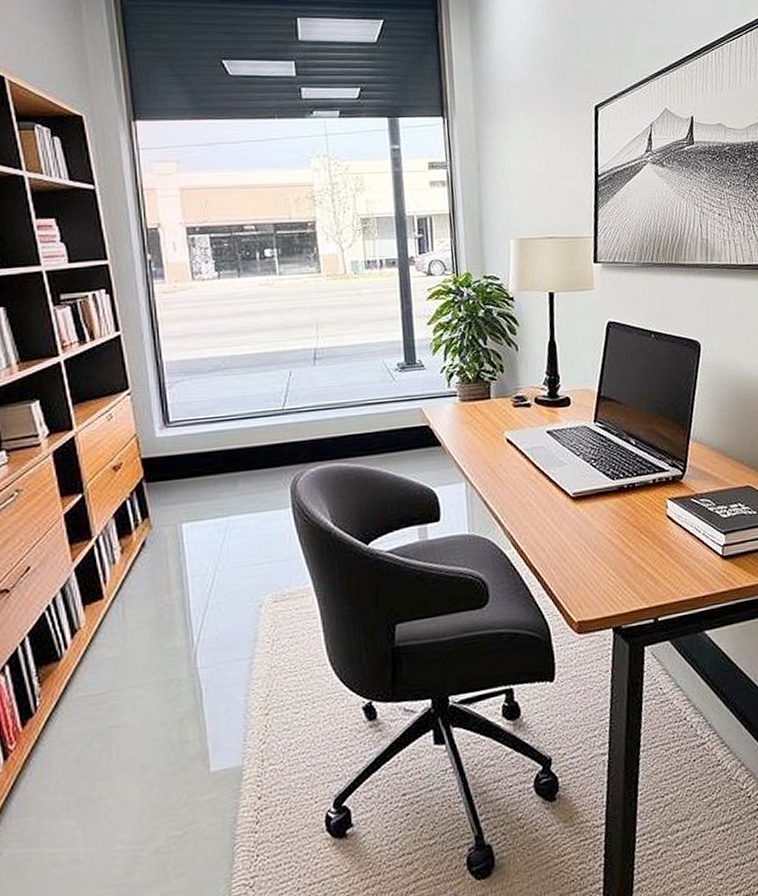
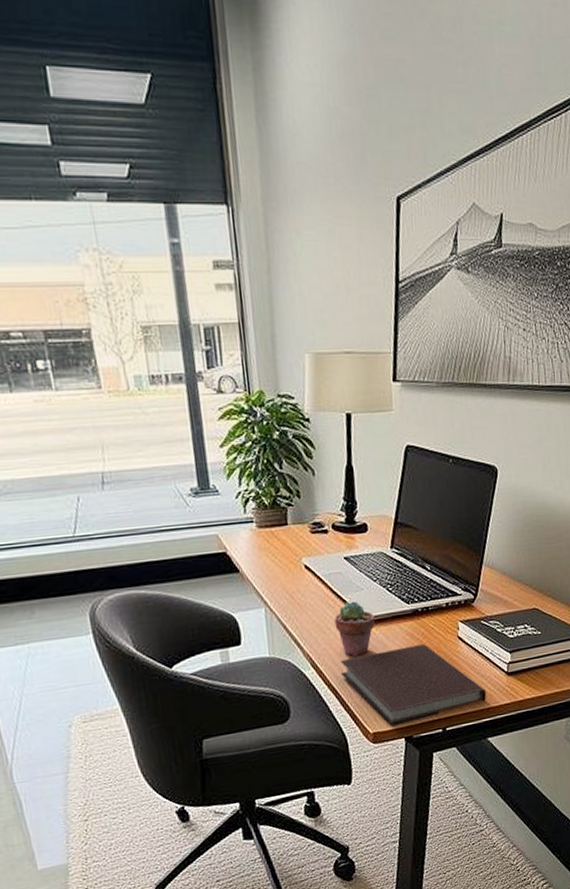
potted succulent: none [536,476,579,536] -> present [334,601,375,657]
notebook: none [542,523,701,615] -> present [340,644,486,727]

